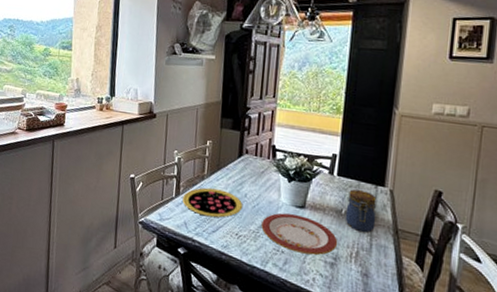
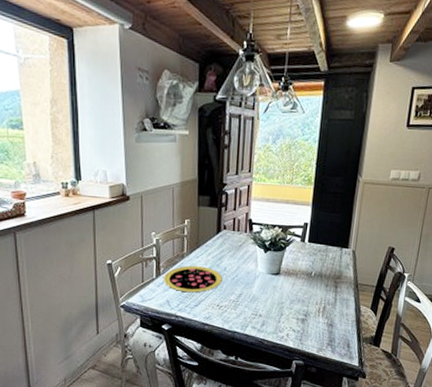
plate: present [261,213,338,255] -> none [241,281,308,315]
jar: present [345,189,377,233] -> none [314,253,341,290]

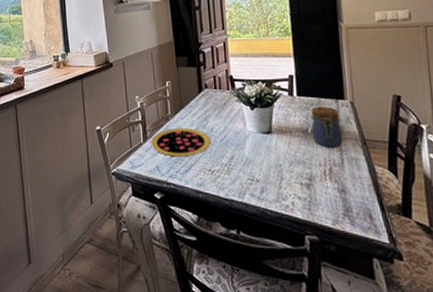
jar: none [314,253,341,290] -> present [311,107,343,149]

